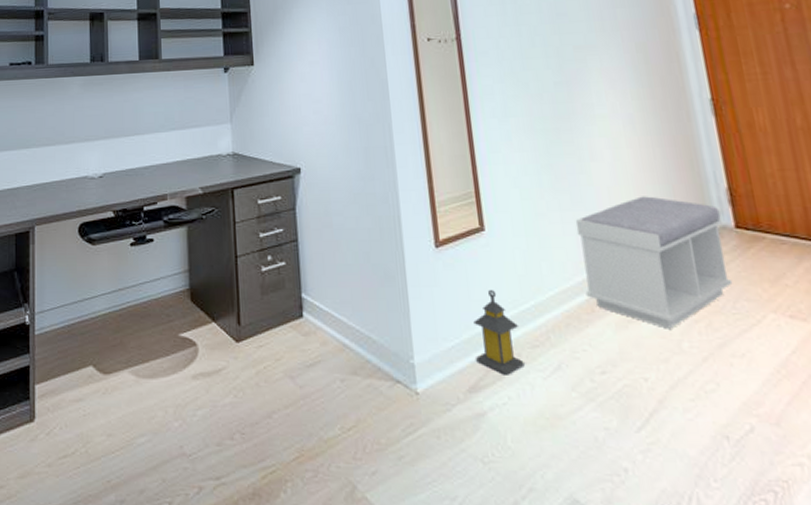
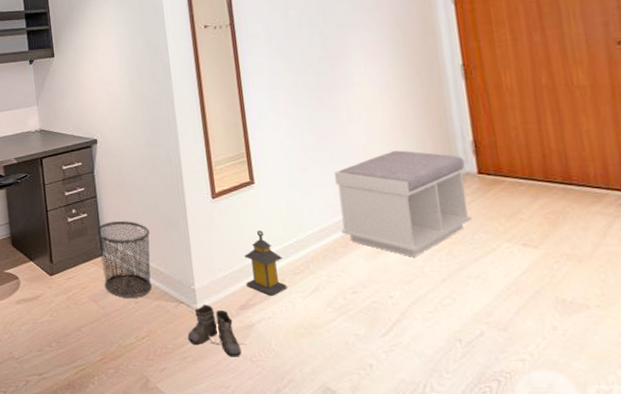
waste bin: none [294,273,362,374] -> present [94,221,152,298]
boots: none [405,385,476,457] -> present [188,305,246,357]

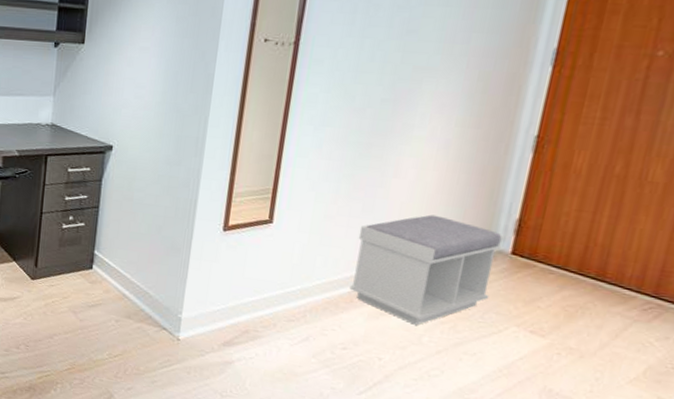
waste bin: present [94,221,152,298] -> none [88,235,149,317]
boots: present [188,305,246,357] -> none [163,334,220,389]
lantern: present [244,231,287,296] -> none [236,272,280,338]

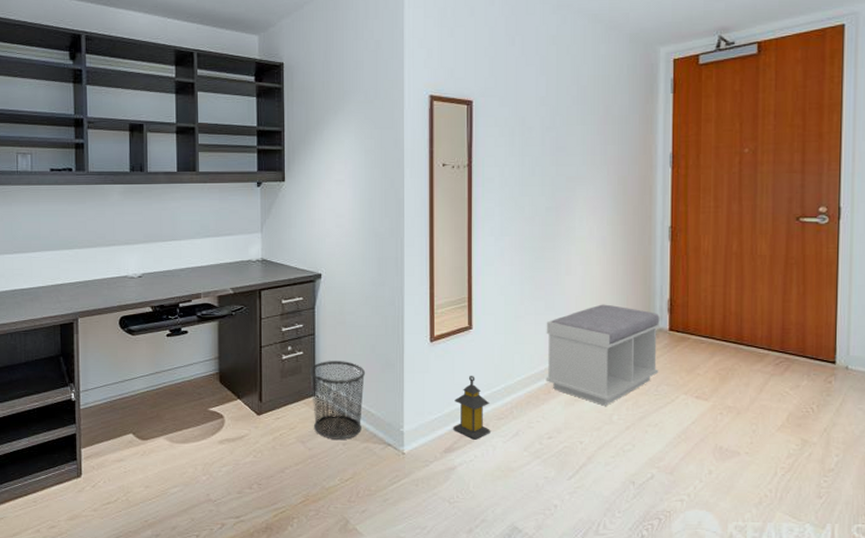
waste bin: none [88,235,149,317] -> present [309,361,366,439]
lantern: none [236,272,280,338] -> present [453,376,490,440]

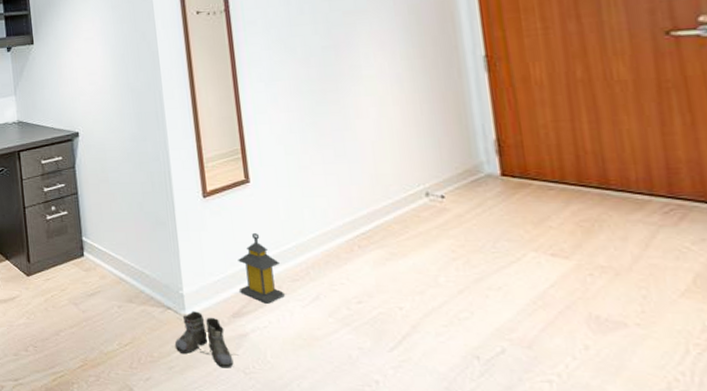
waste bin: present [309,361,366,439] -> none [75,220,137,302]
boots: none [392,447,446,499] -> present [175,311,239,368]
bench: present [546,304,660,406] -> none [338,148,494,266]

